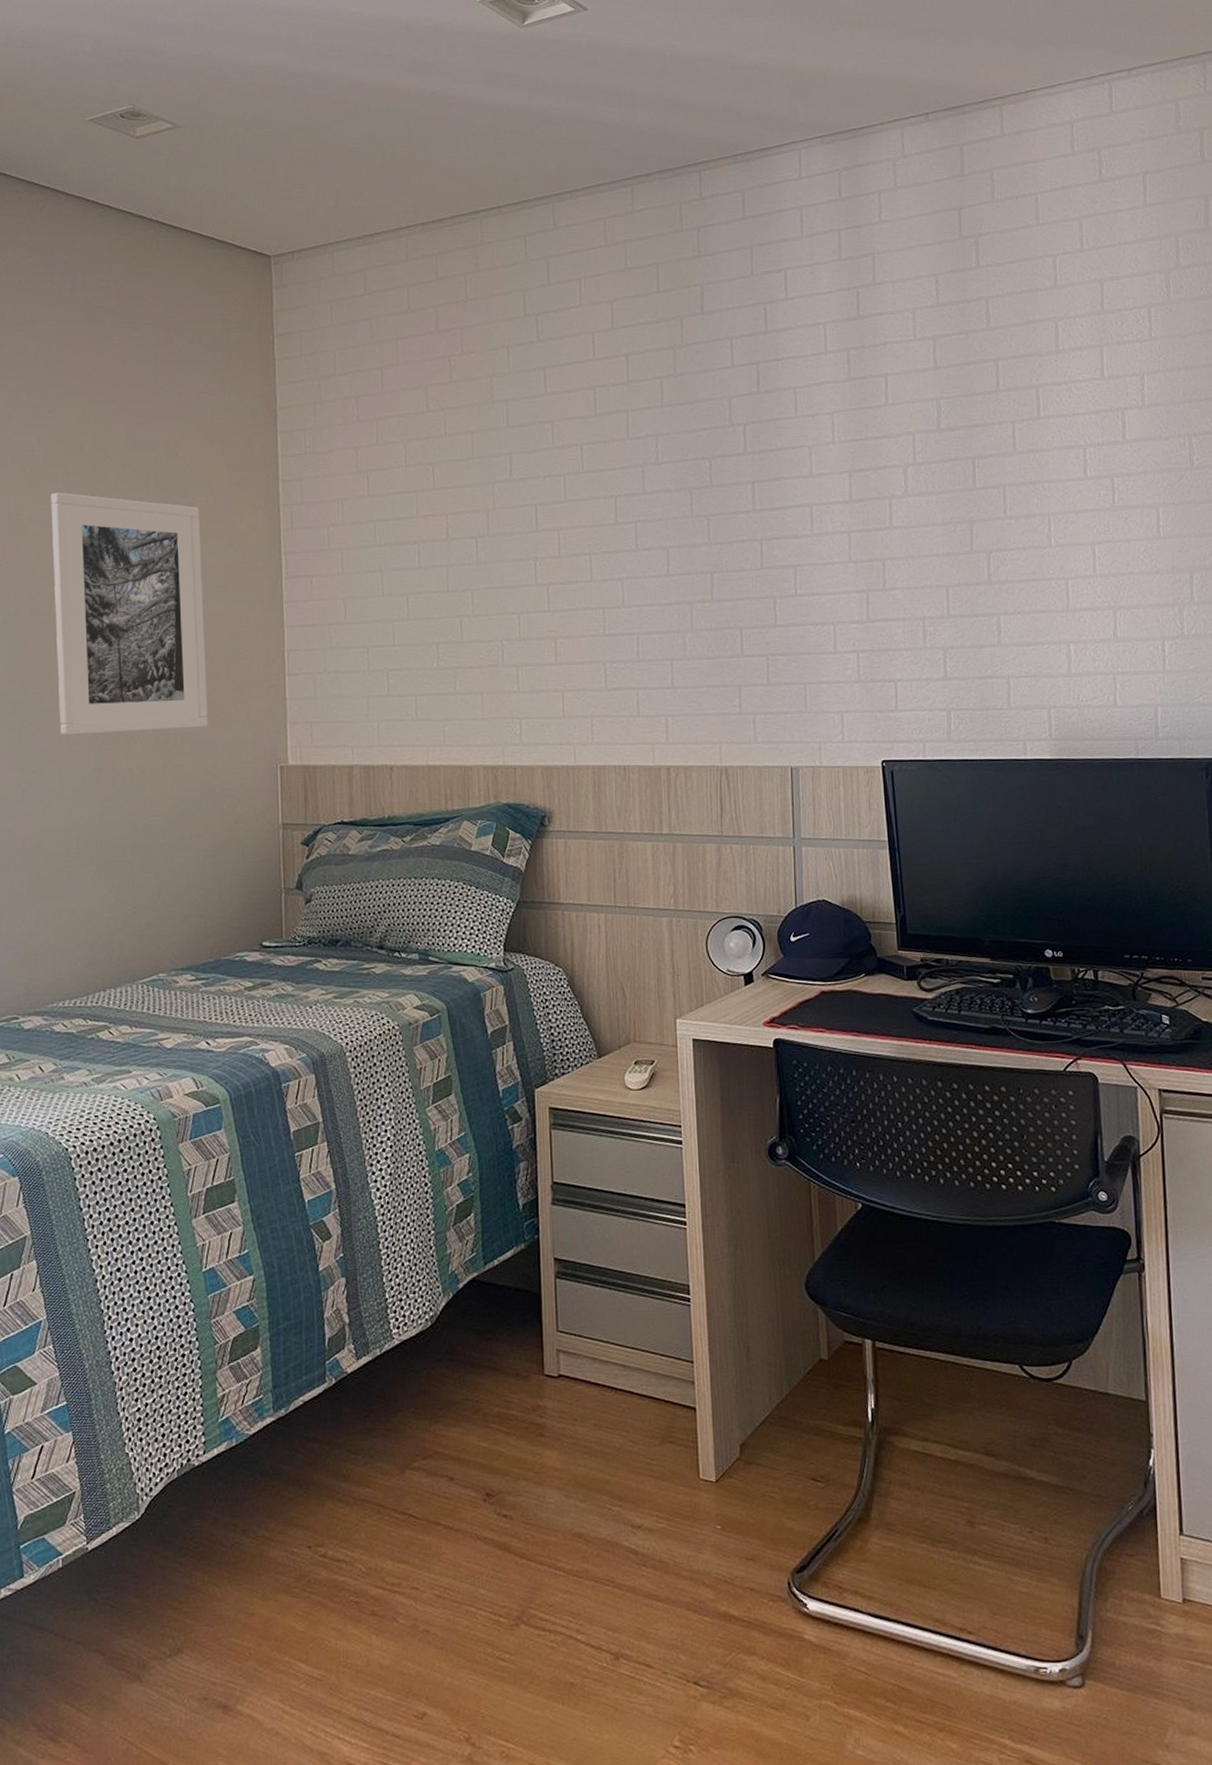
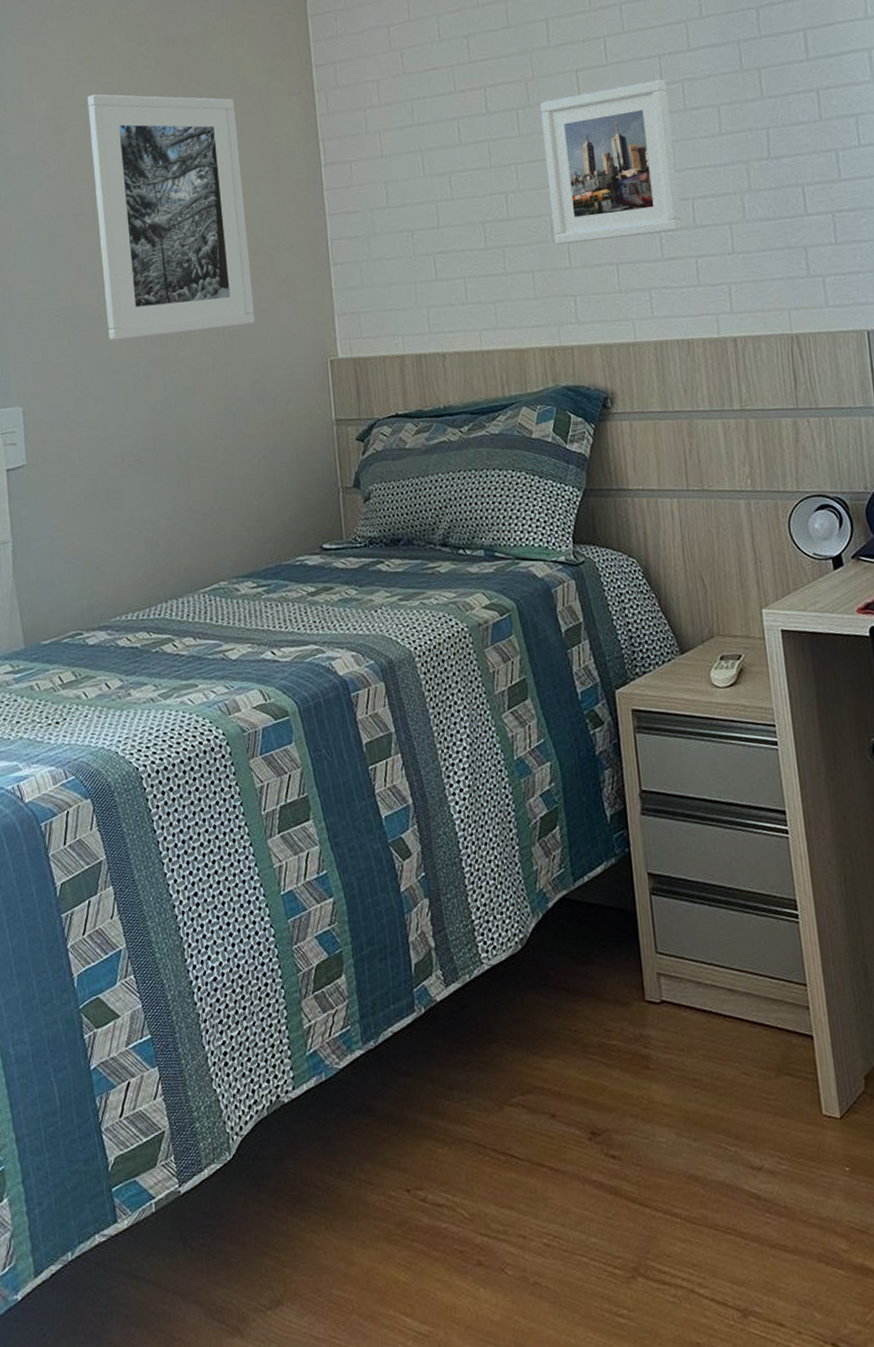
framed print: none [499,519,627,670] -> present [540,79,683,246]

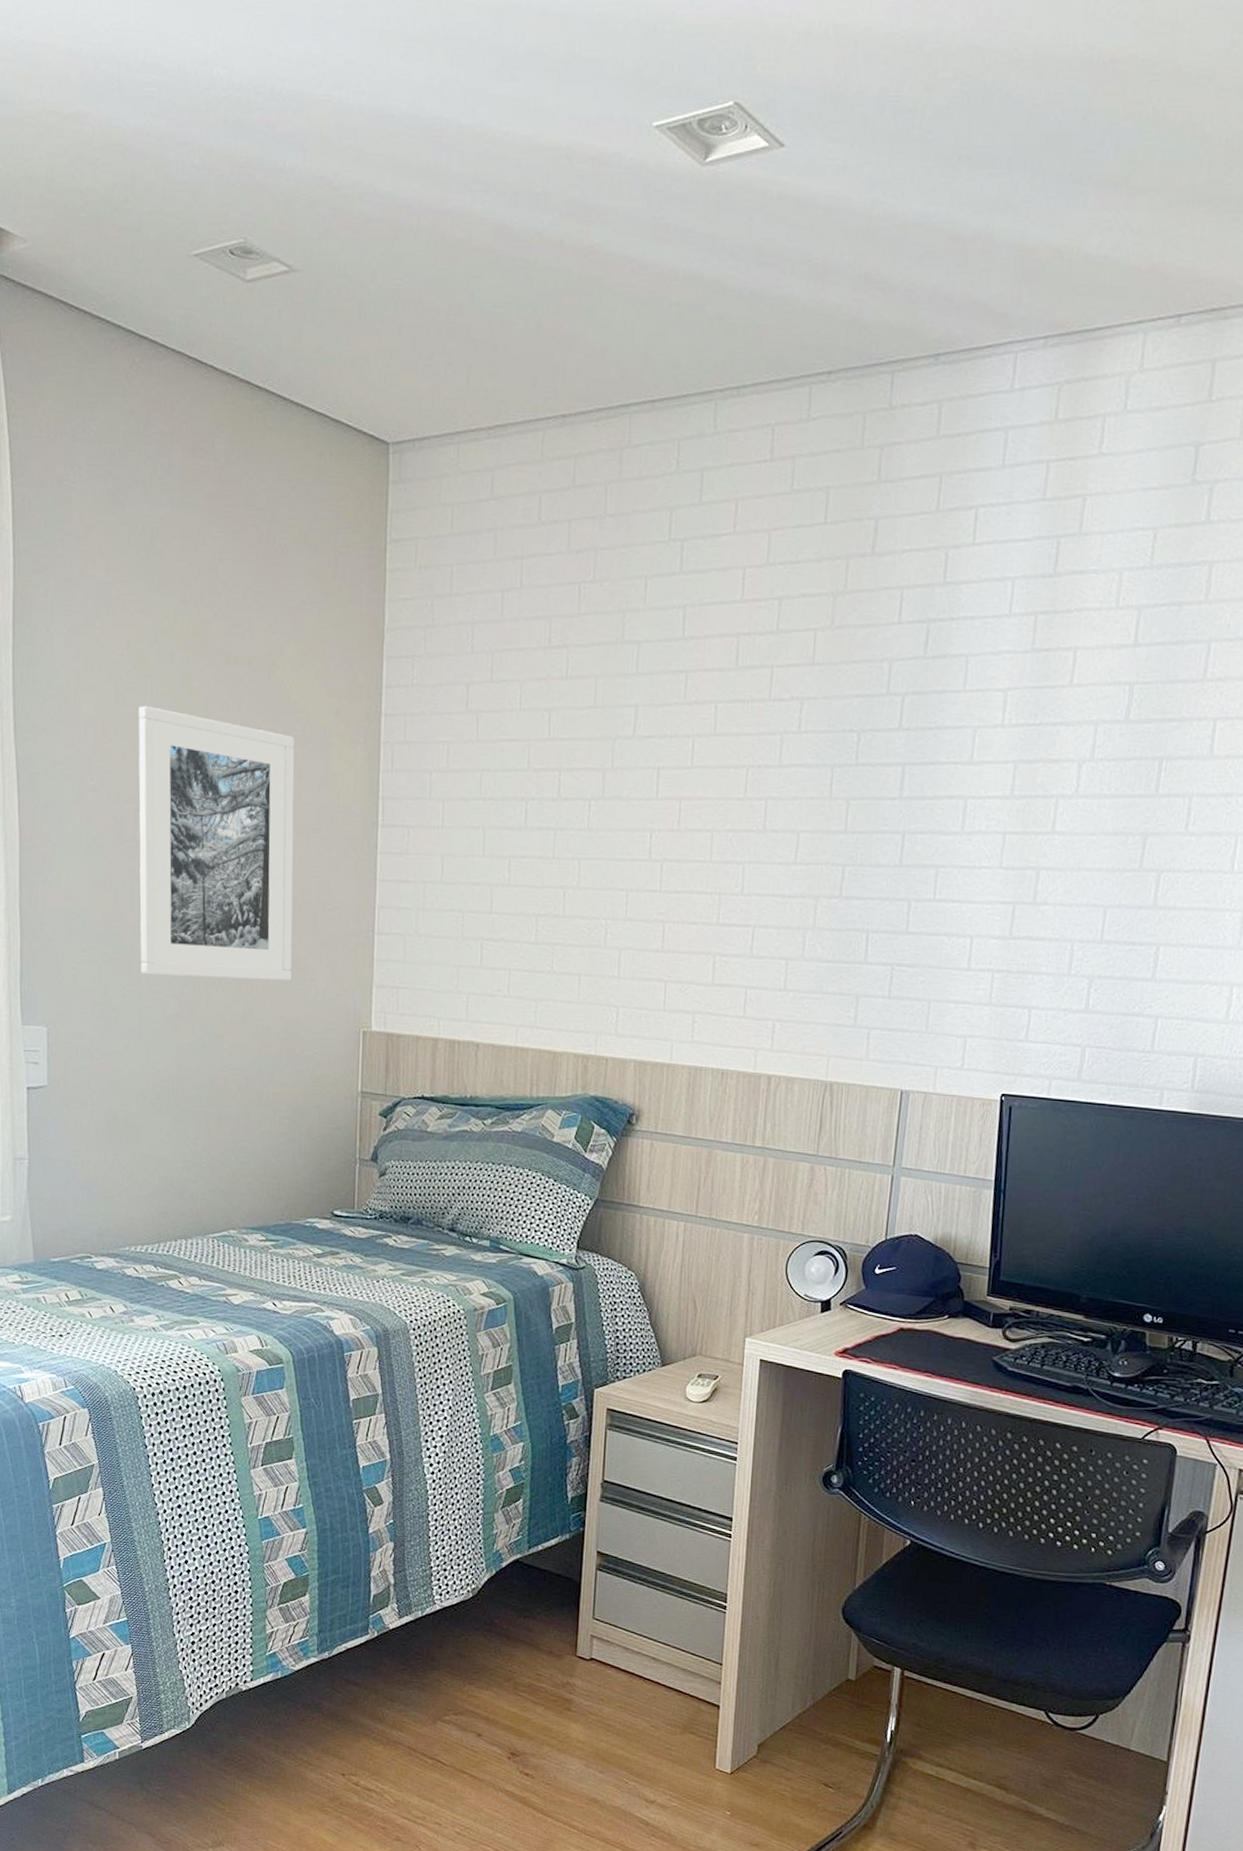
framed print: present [540,79,683,246] -> none [607,793,750,958]

